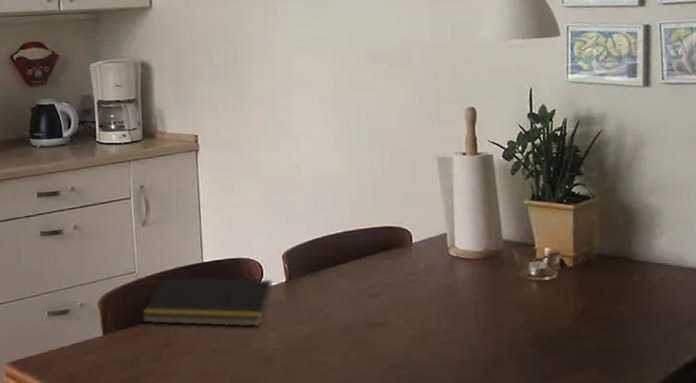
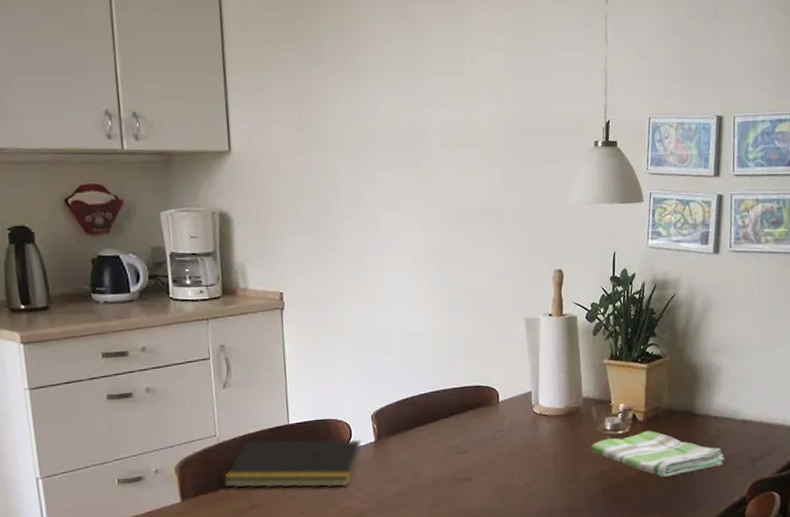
dish towel: none [514,277,672,330] -> present [590,430,724,478]

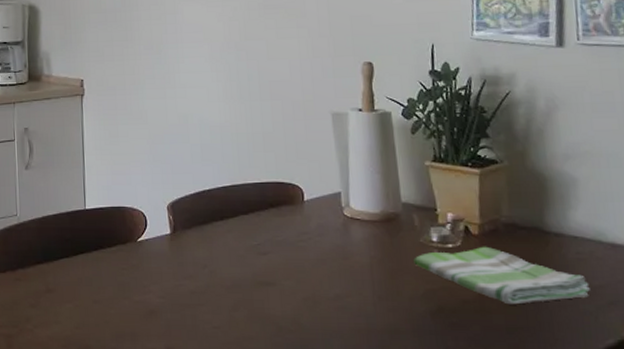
notepad: present [223,438,362,489] -> none [22,221,158,279]

